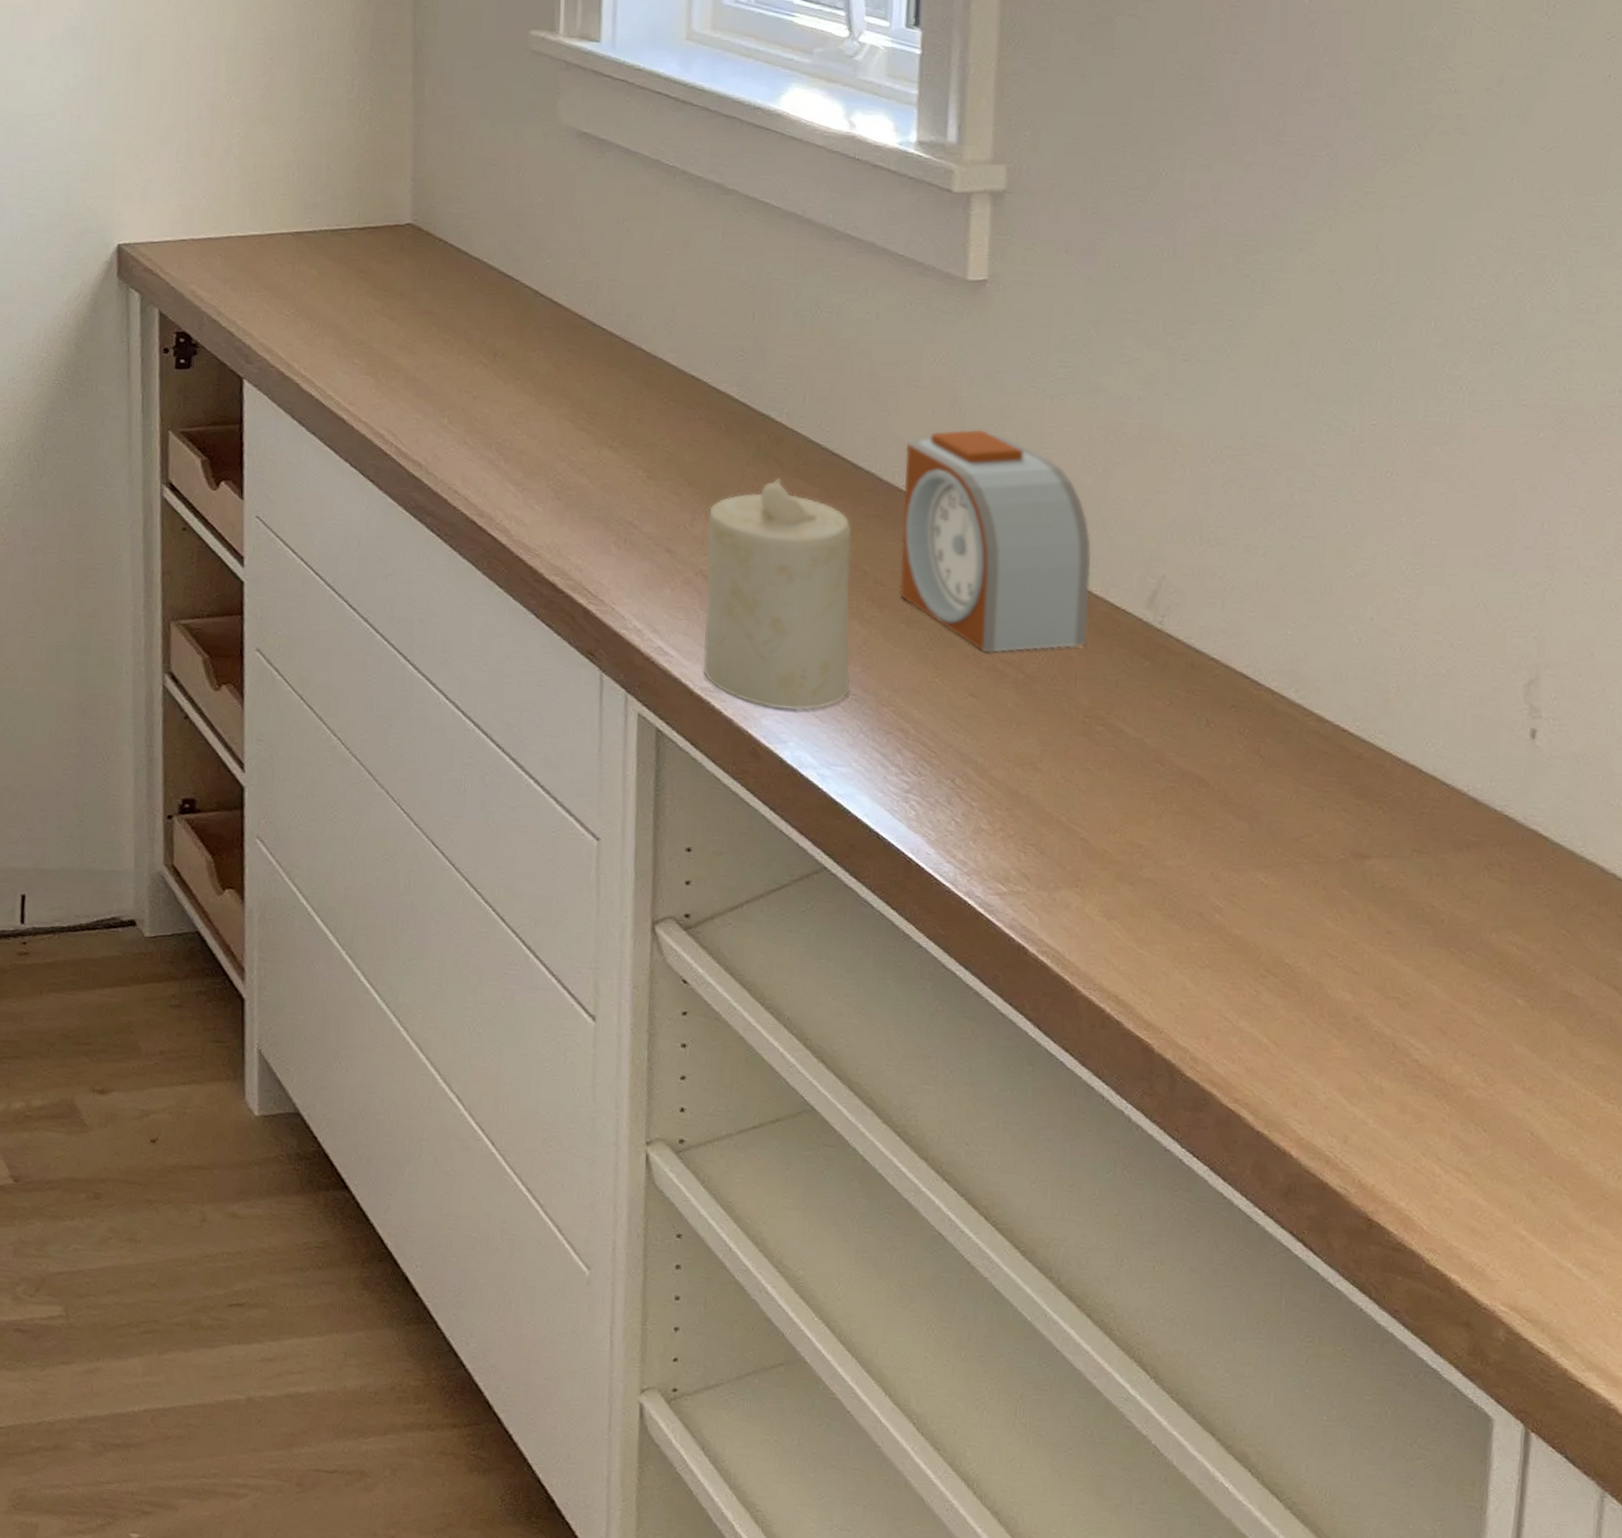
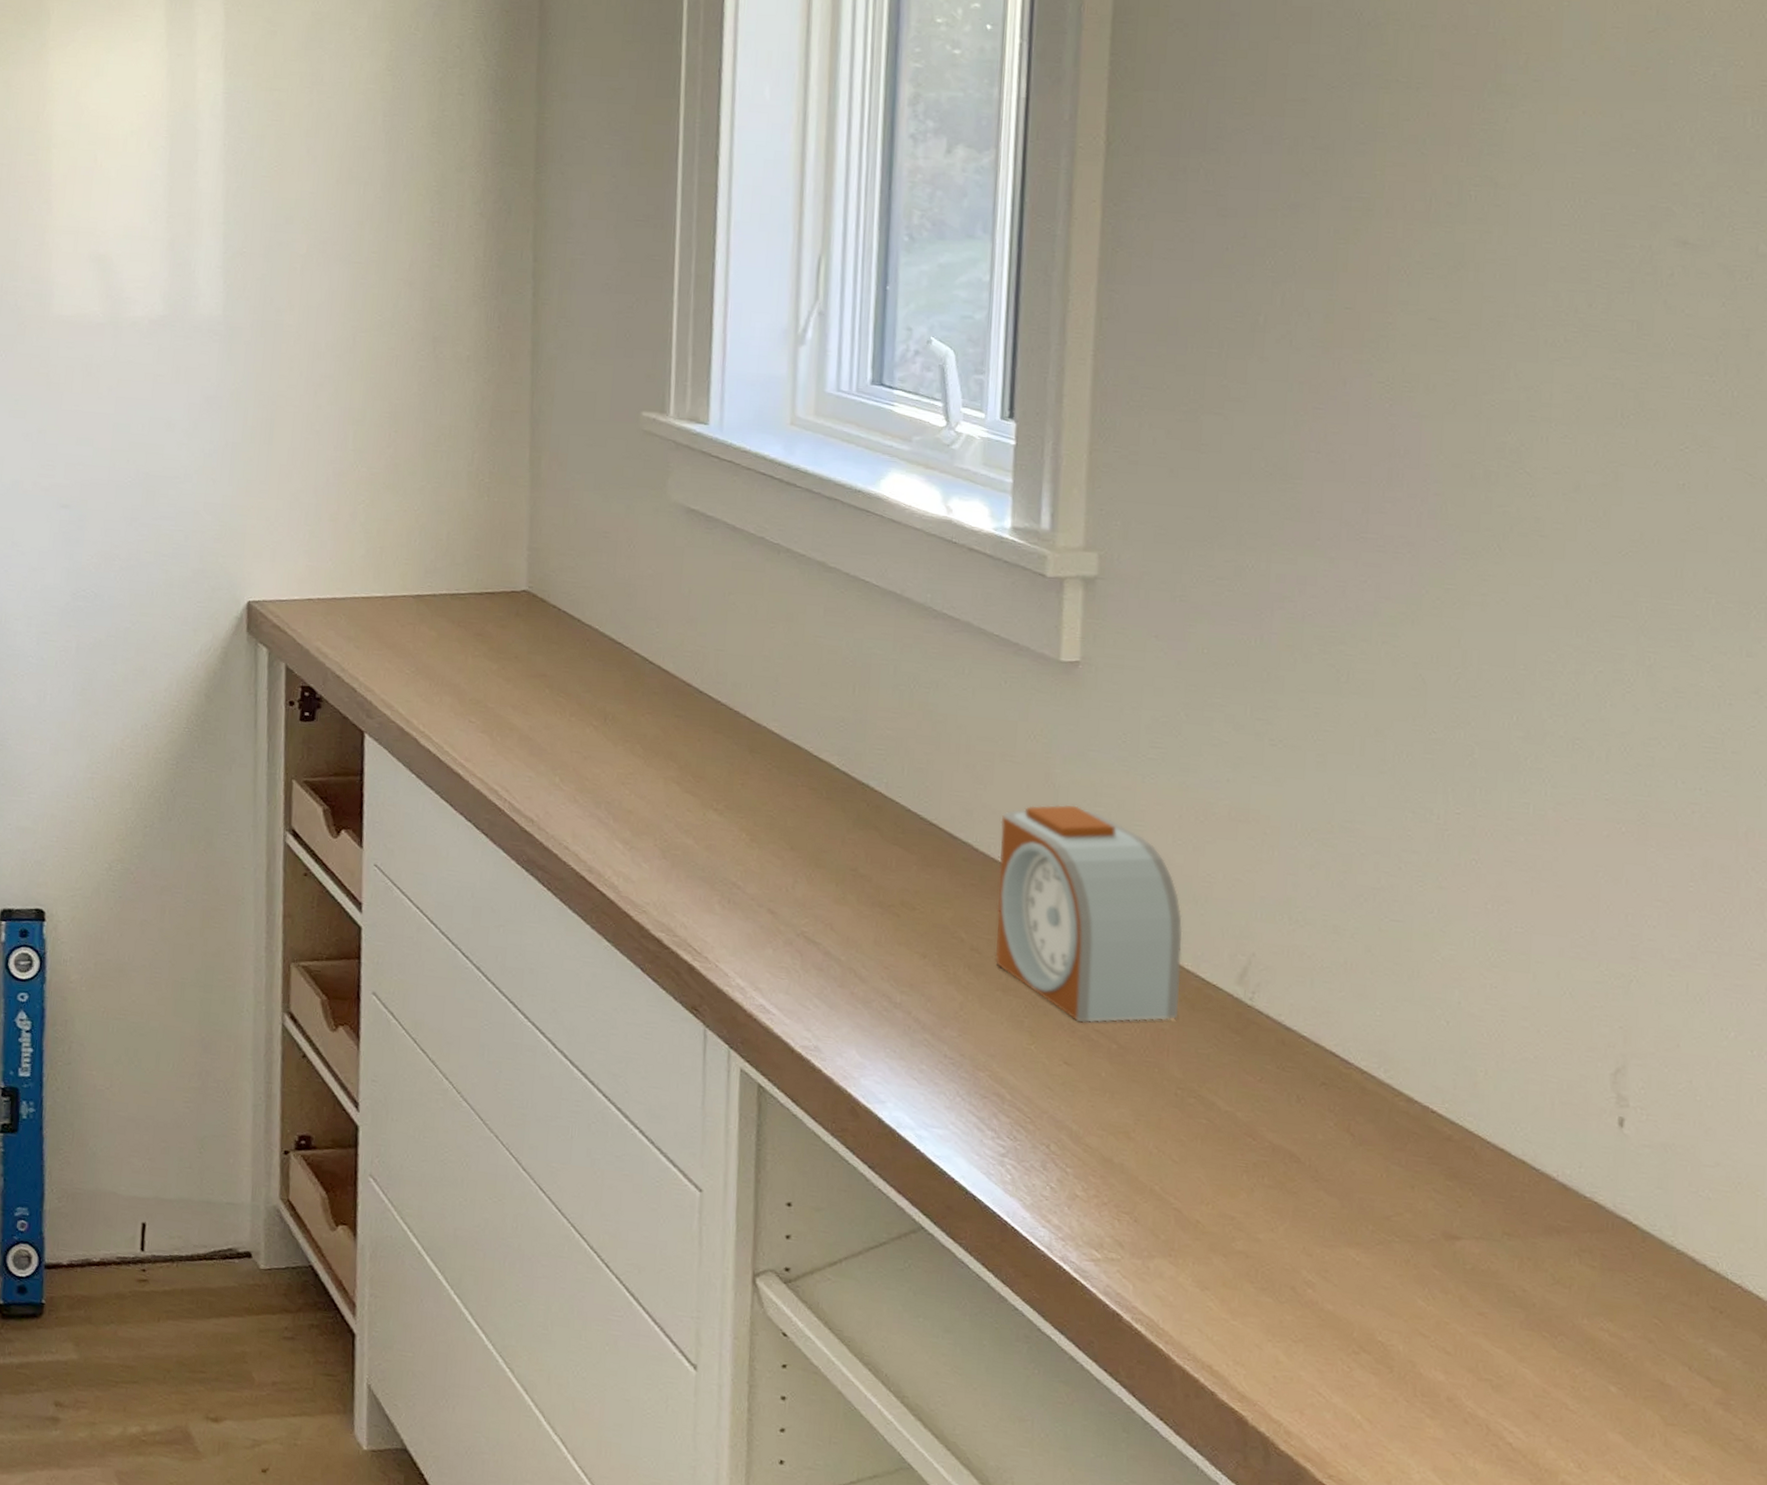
candle: present [703,477,851,711] -> none [803,845,948,1072]

